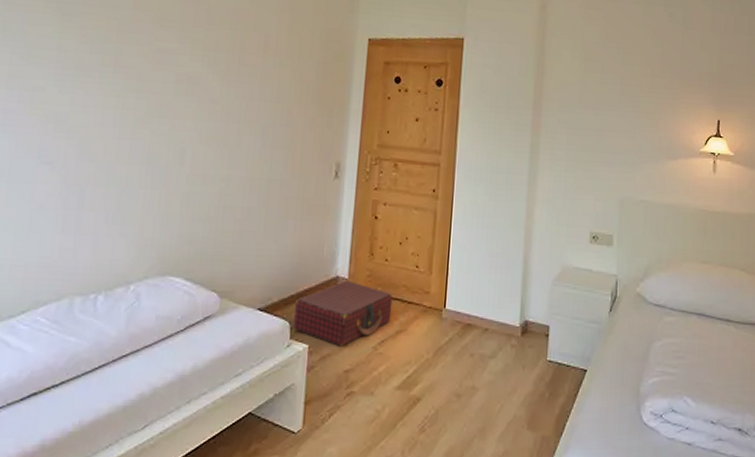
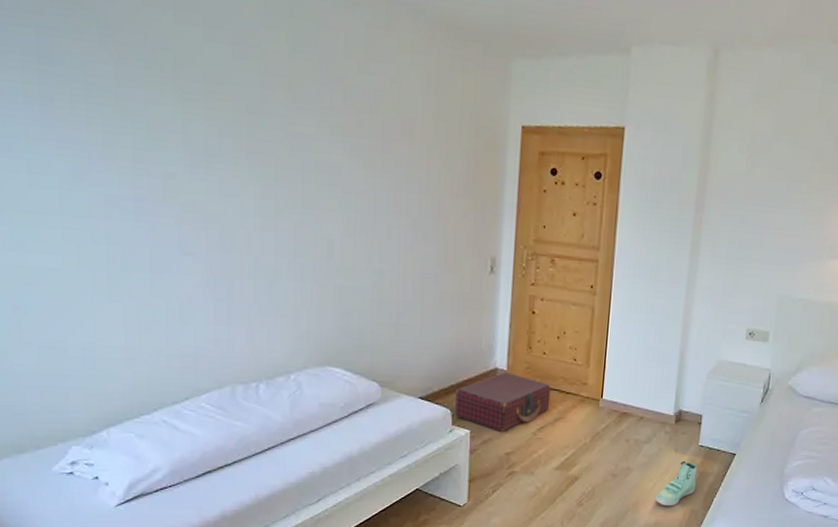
sneaker: none [502,378,547,433] -> present [655,460,697,507]

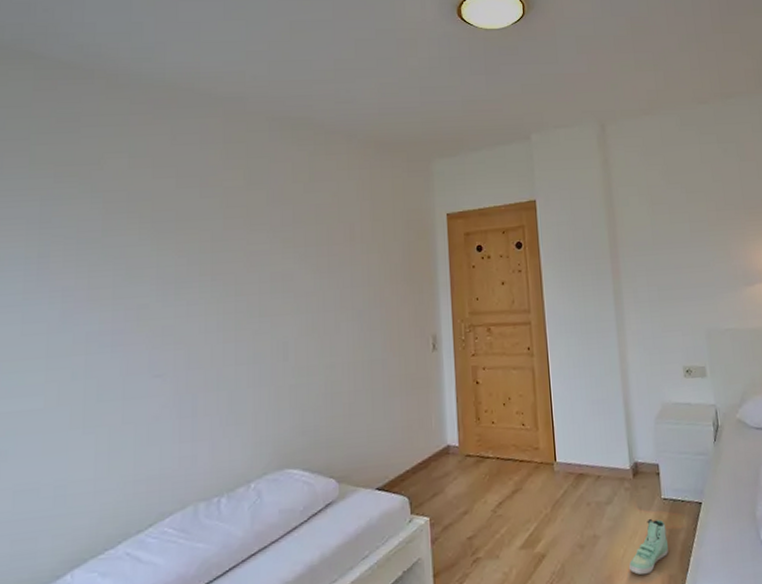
suitcase: present [454,373,551,432] -> none [410,448,505,514]

